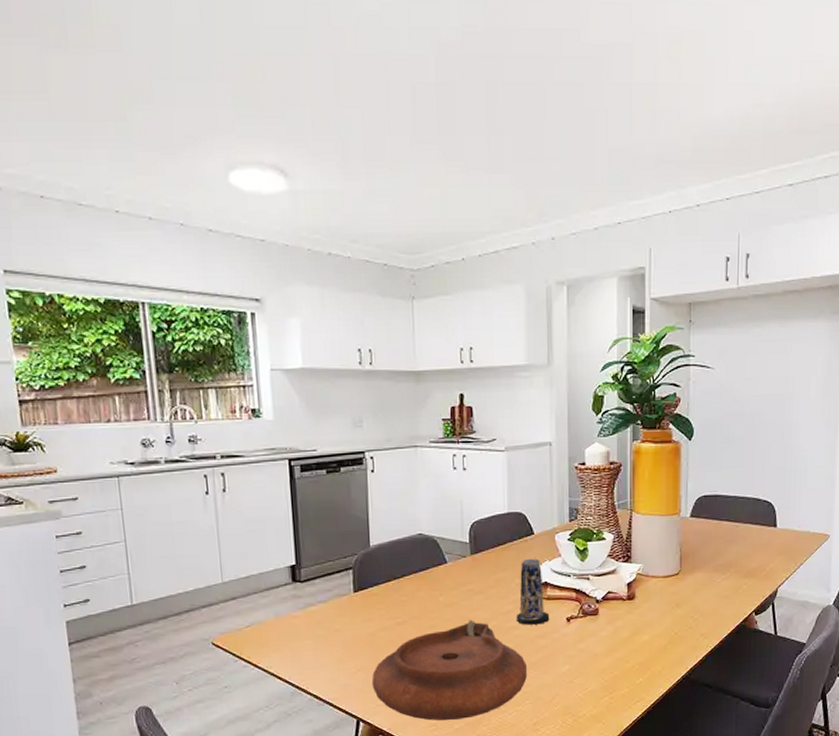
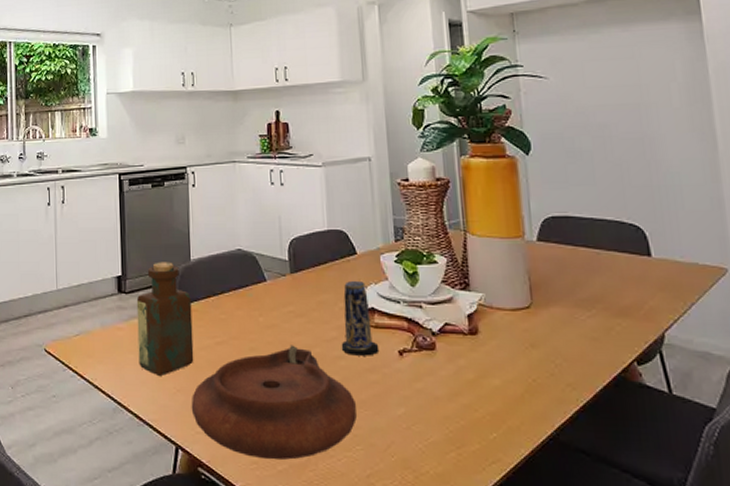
bottle: none [312,549,375,659] -> present [136,262,194,377]

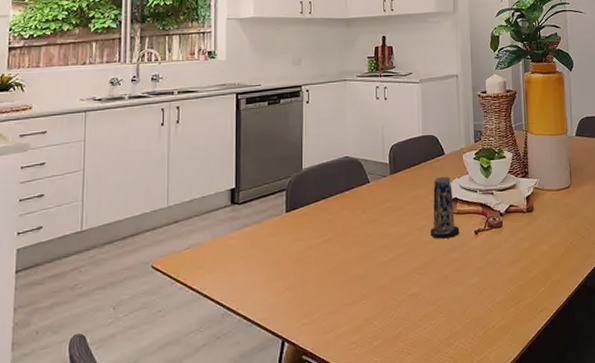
bottle: present [136,262,194,377] -> none [249,172,302,278]
plate: present [191,345,357,460] -> none [298,235,440,339]

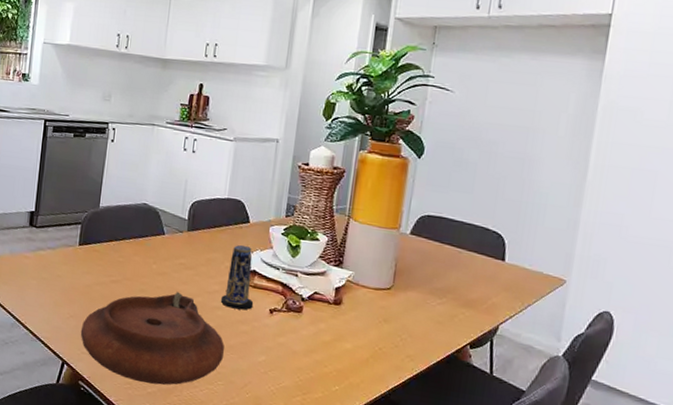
plate: none [298,235,440,339] -> present [80,291,224,385]

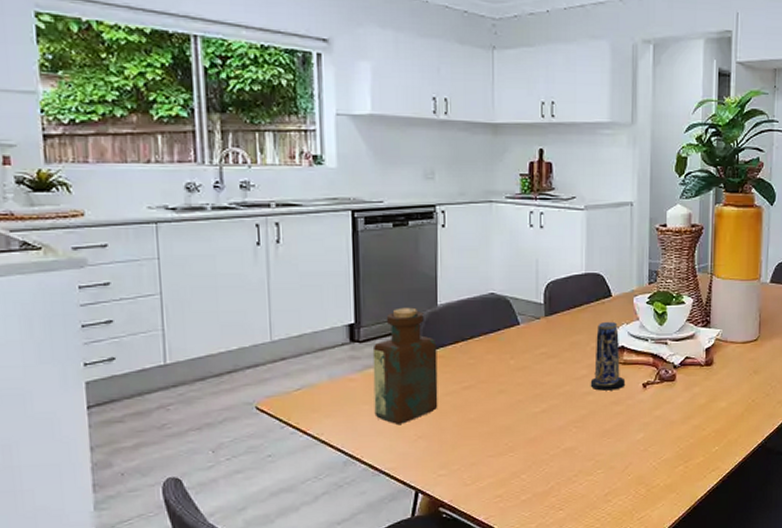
bottle: none [39,204,95,303] -> present [372,307,438,426]
plate: present [80,291,224,385] -> none [433,384,600,492]

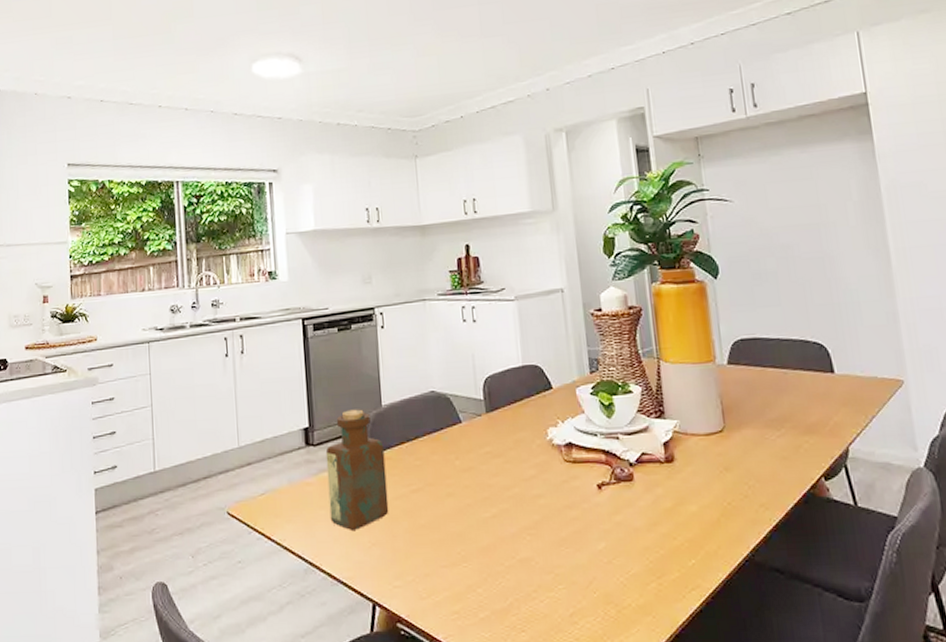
candle: present [590,321,626,391] -> none [539,415,578,493]

